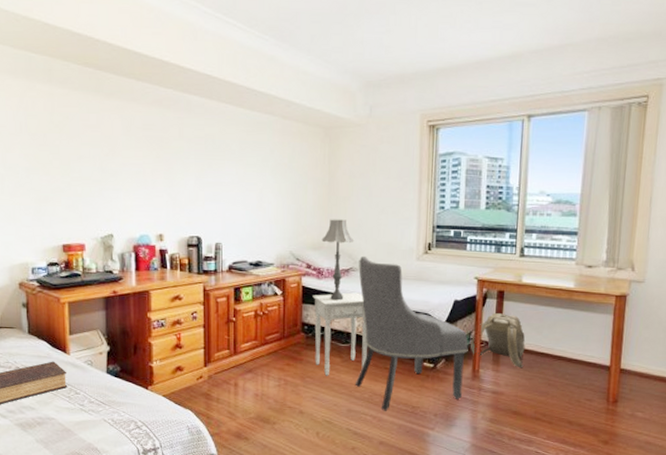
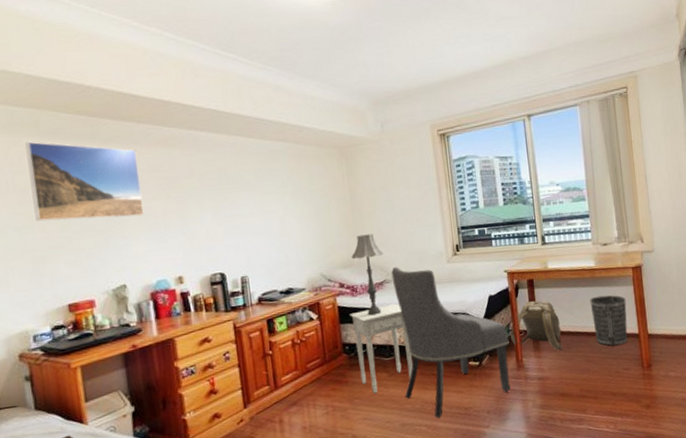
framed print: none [39,88,135,172] -> present [25,141,144,222]
wastebasket: none [561,319,602,374] -> present [590,295,628,346]

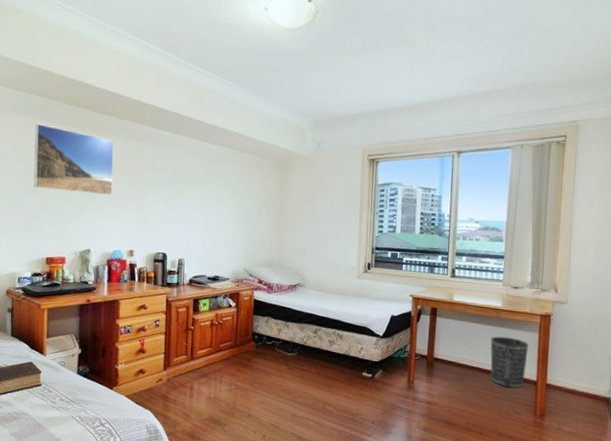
nightstand: present [350,303,413,394] -> none [263,306,312,383]
table lamp: present [351,234,383,316] -> none [272,240,301,313]
chair: present [391,266,511,418] -> none [299,273,404,417]
backpack: present [510,300,563,350] -> none [405,328,457,380]

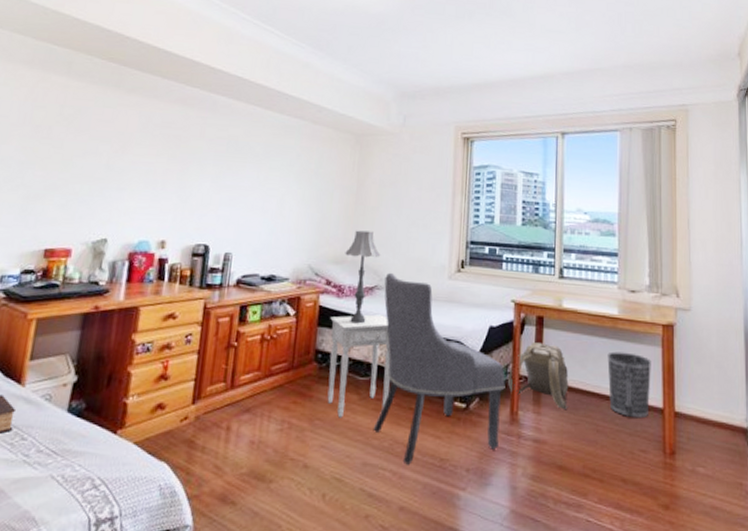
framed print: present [33,123,114,196] -> none [40,79,155,171]
nightstand: none [263,306,312,383] -> present [327,314,391,418]
table lamp: none [272,240,301,313] -> present [345,230,380,324]
chair: none [299,273,404,417] -> present [373,272,506,465]
backpack: none [405,328,457,380] -> present [507,341,569,409]

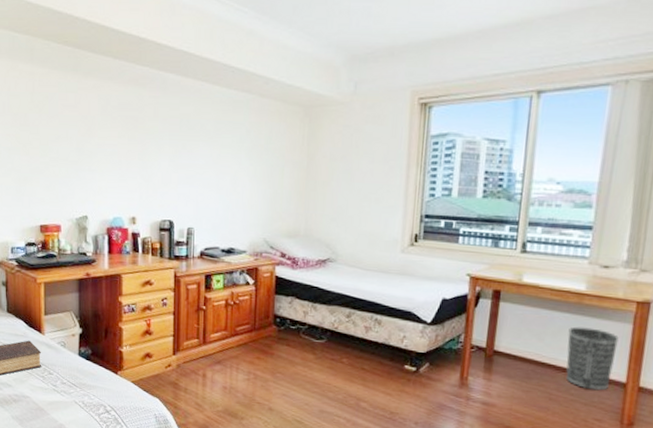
nightstand: present [327,314,391,418] -> none [286,285,344,373]
table lamp: present [345,230,380,324] -> none [297,205,332,293]
chair: present [373,272,506,465] -> none [328,245,457,415]
backpack: present [507,341,569,409] -> none [458,314,524,378]

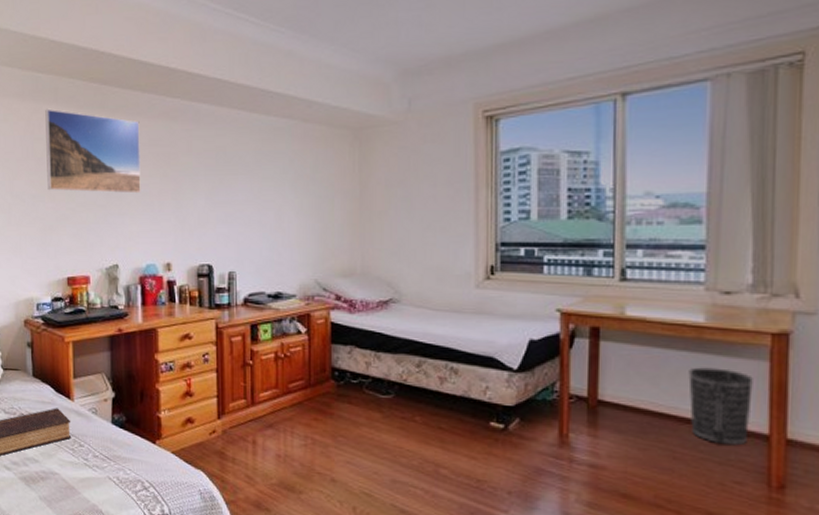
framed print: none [21,67,111,153] -> present [45,108,141,194]

